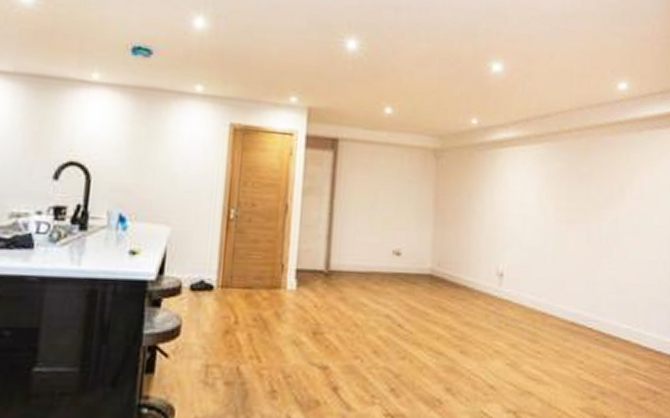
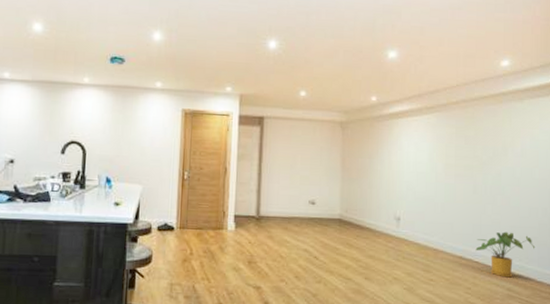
house plant: none [589,291,655,348] -> present [475,231,536,278]

